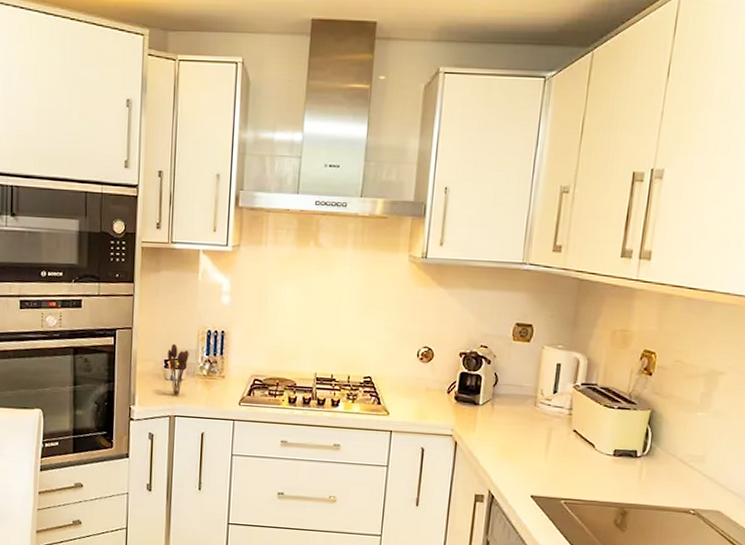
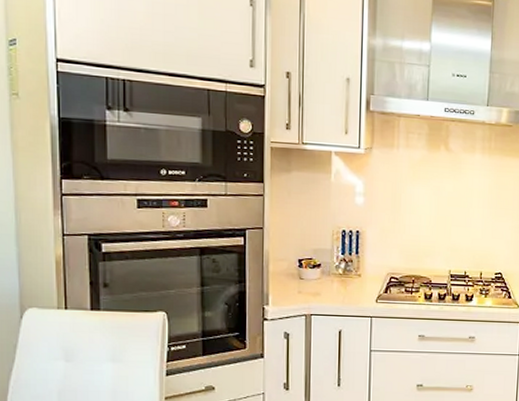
utensil holder: present [167,343,189,396] -> none [301,243,324,295]

